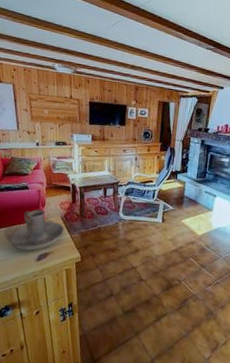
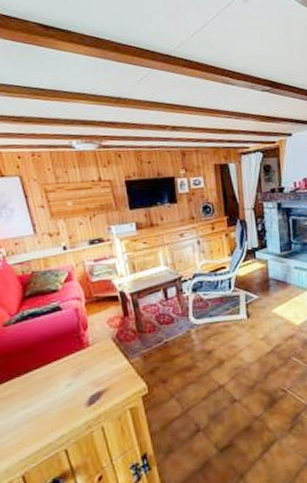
candle holder: present [9,209,64,251] -> none [45,334,119,396]

